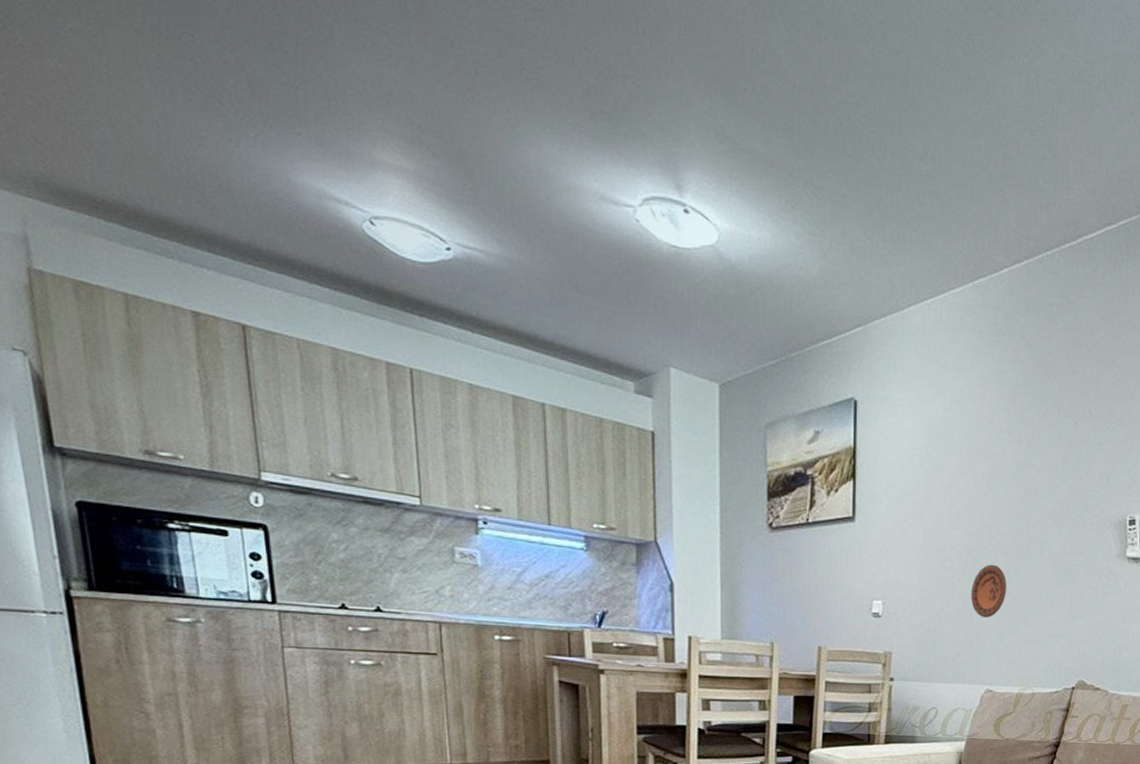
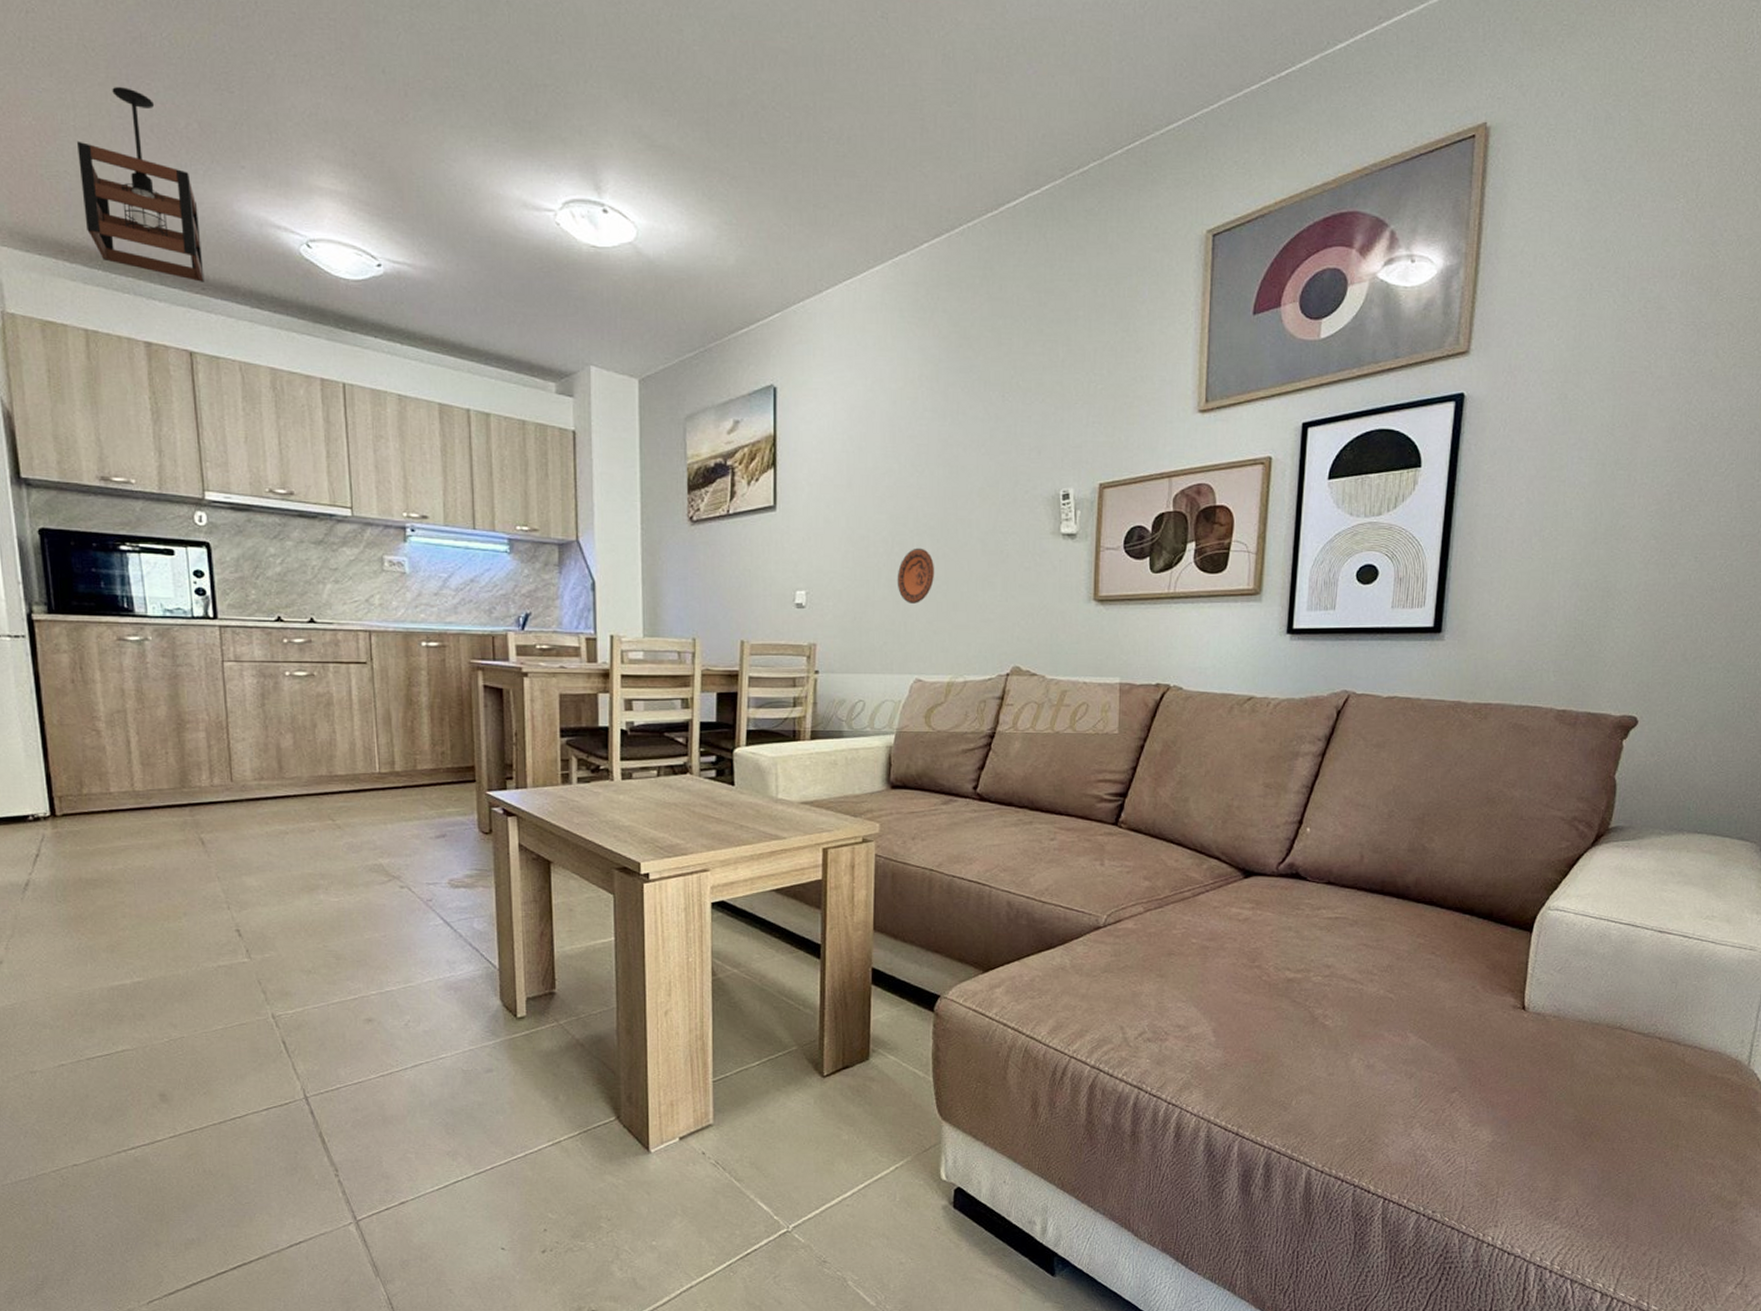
pendant light: none [111,35,258,253] -> present [77,87,204,282]

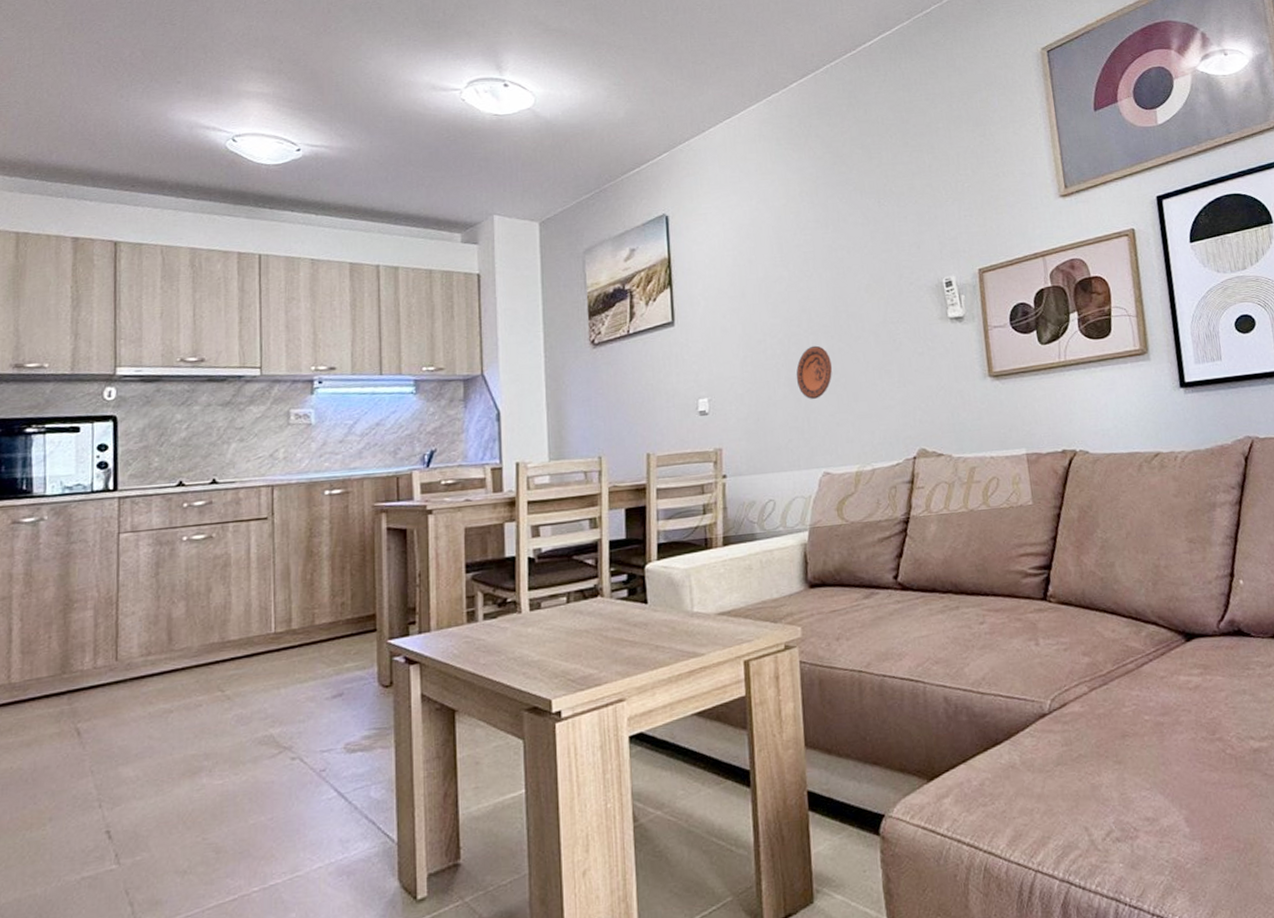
pendant light: present [77,87,204,282] -> none [28,30,135,181]

